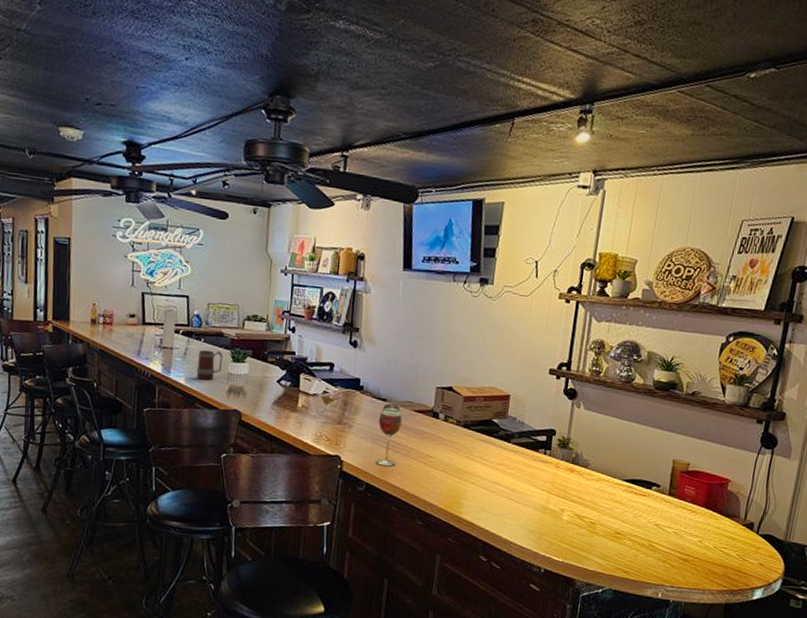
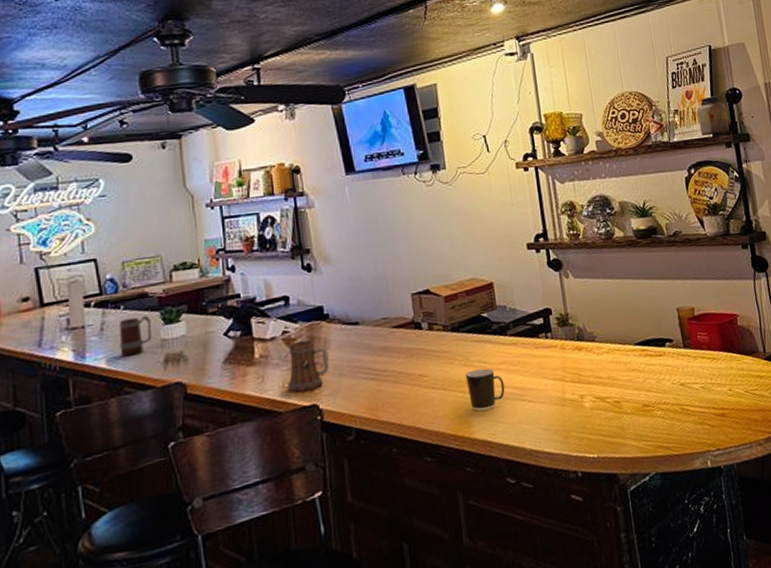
beer mug: none [319,402,357,444] -> present [287,339,330,393]
wineglass: present [376,404,403,467] -> none [354,325,385,403]
mug: none [464,463,498,499] -> present [465,368,505,412]
jar: none [752,269,789,310] -> present [697,95,730,137]

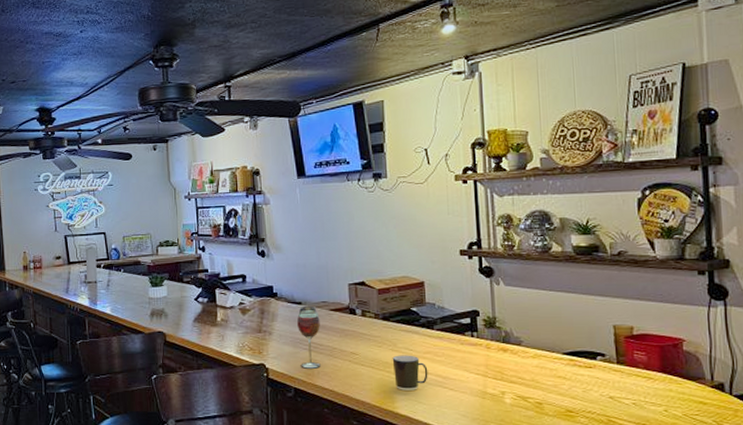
beer mug: present [119,315,153,357] -> none [120,278,143,307]
beer mug: present [287,339,330,393] -> none [242,311,276,352]
wineglass: none [354,325,385,403] -> present [297,306,321,369]
jar: present [697,95,730,137] -> none [660,116,698,158]

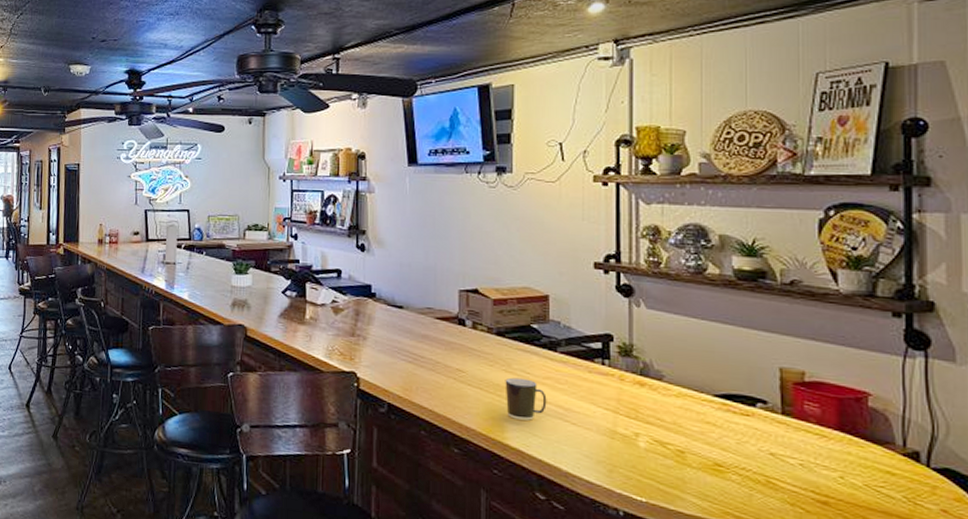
wineglass: present [297,306,321,369] -> none [397,311,423,383]

